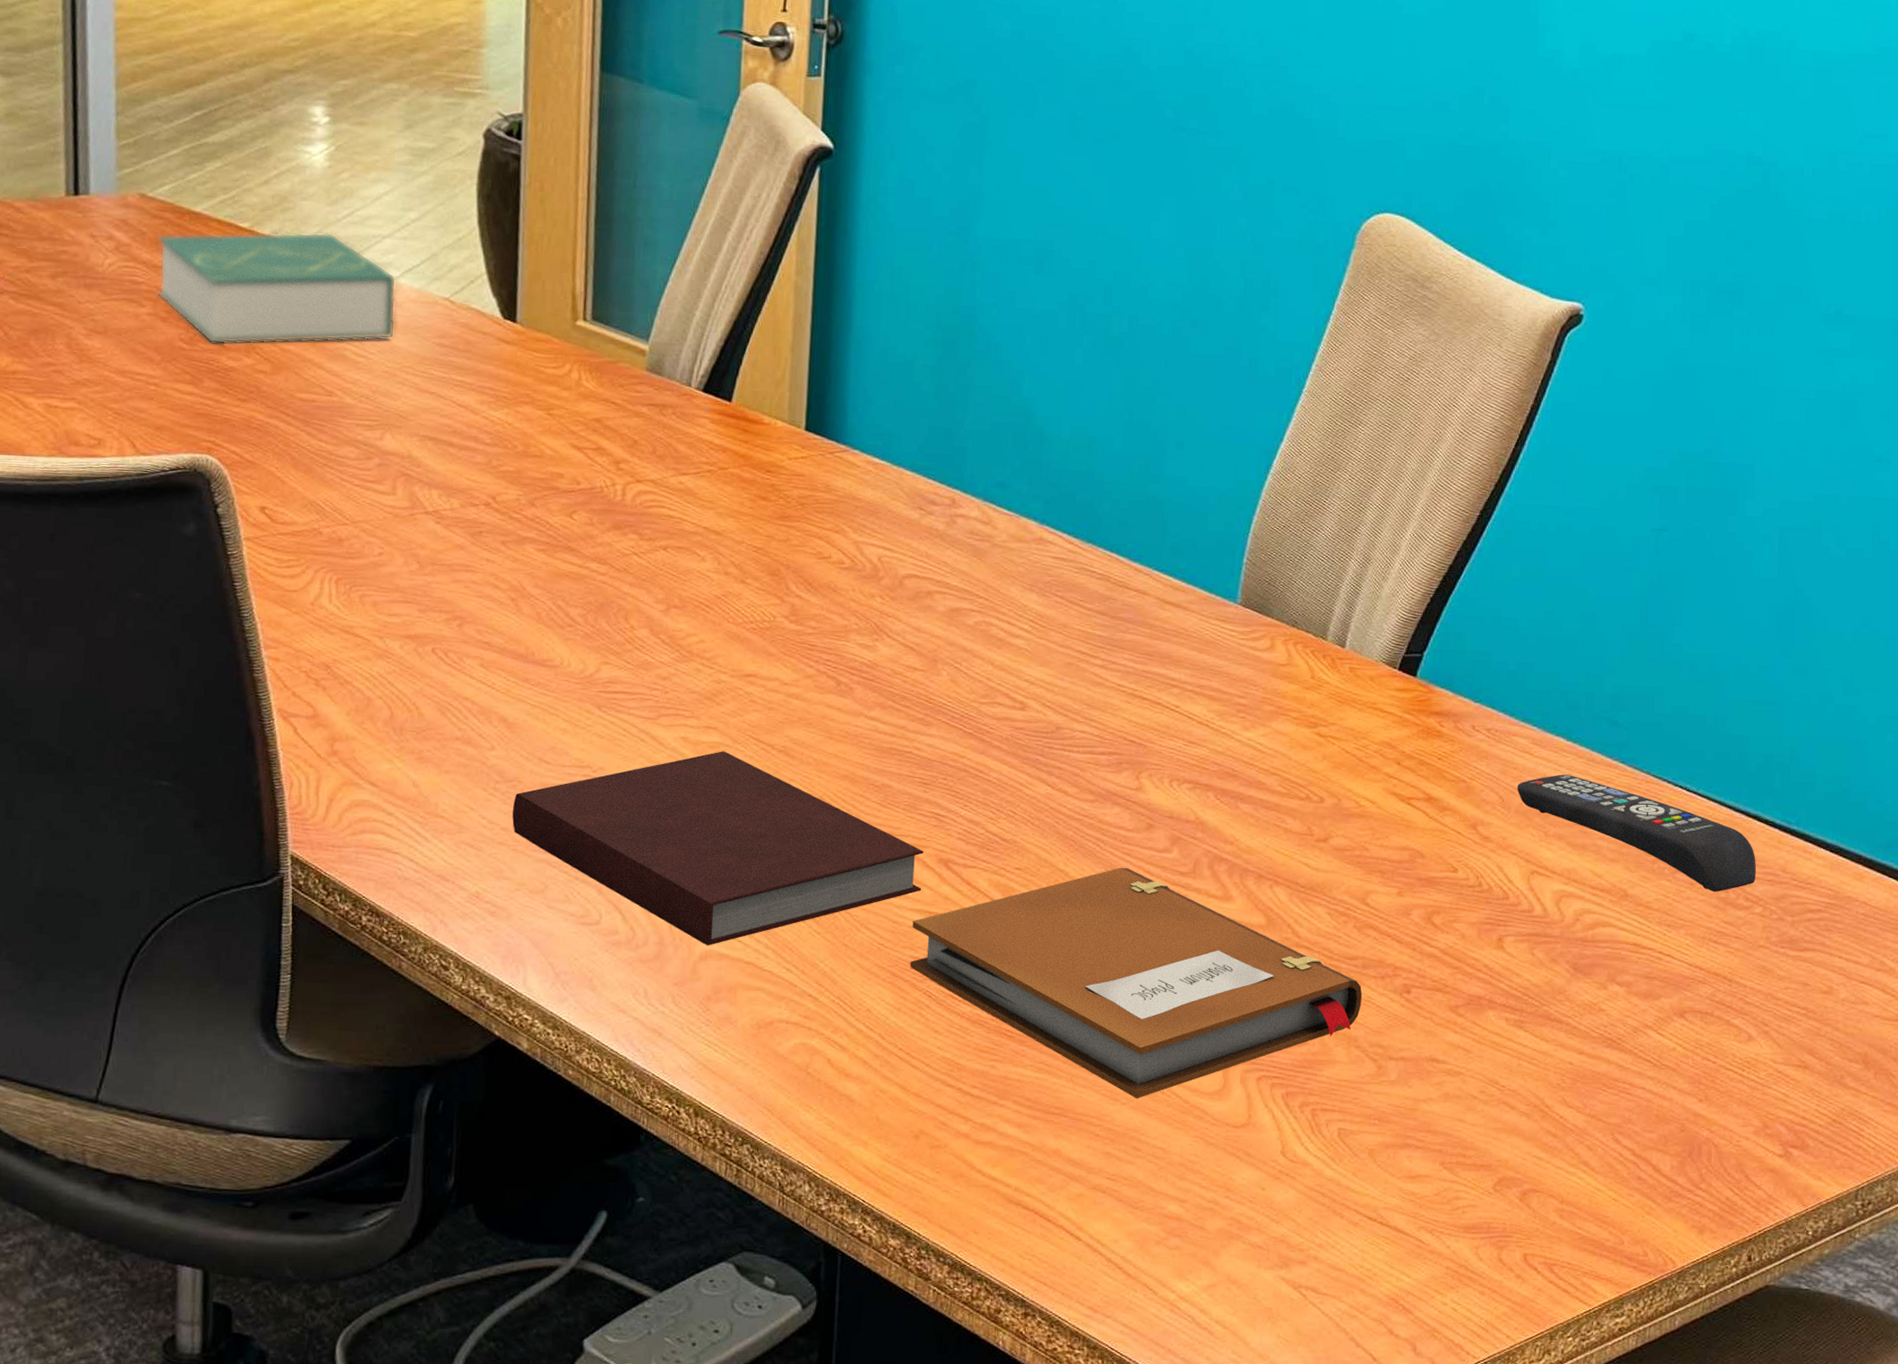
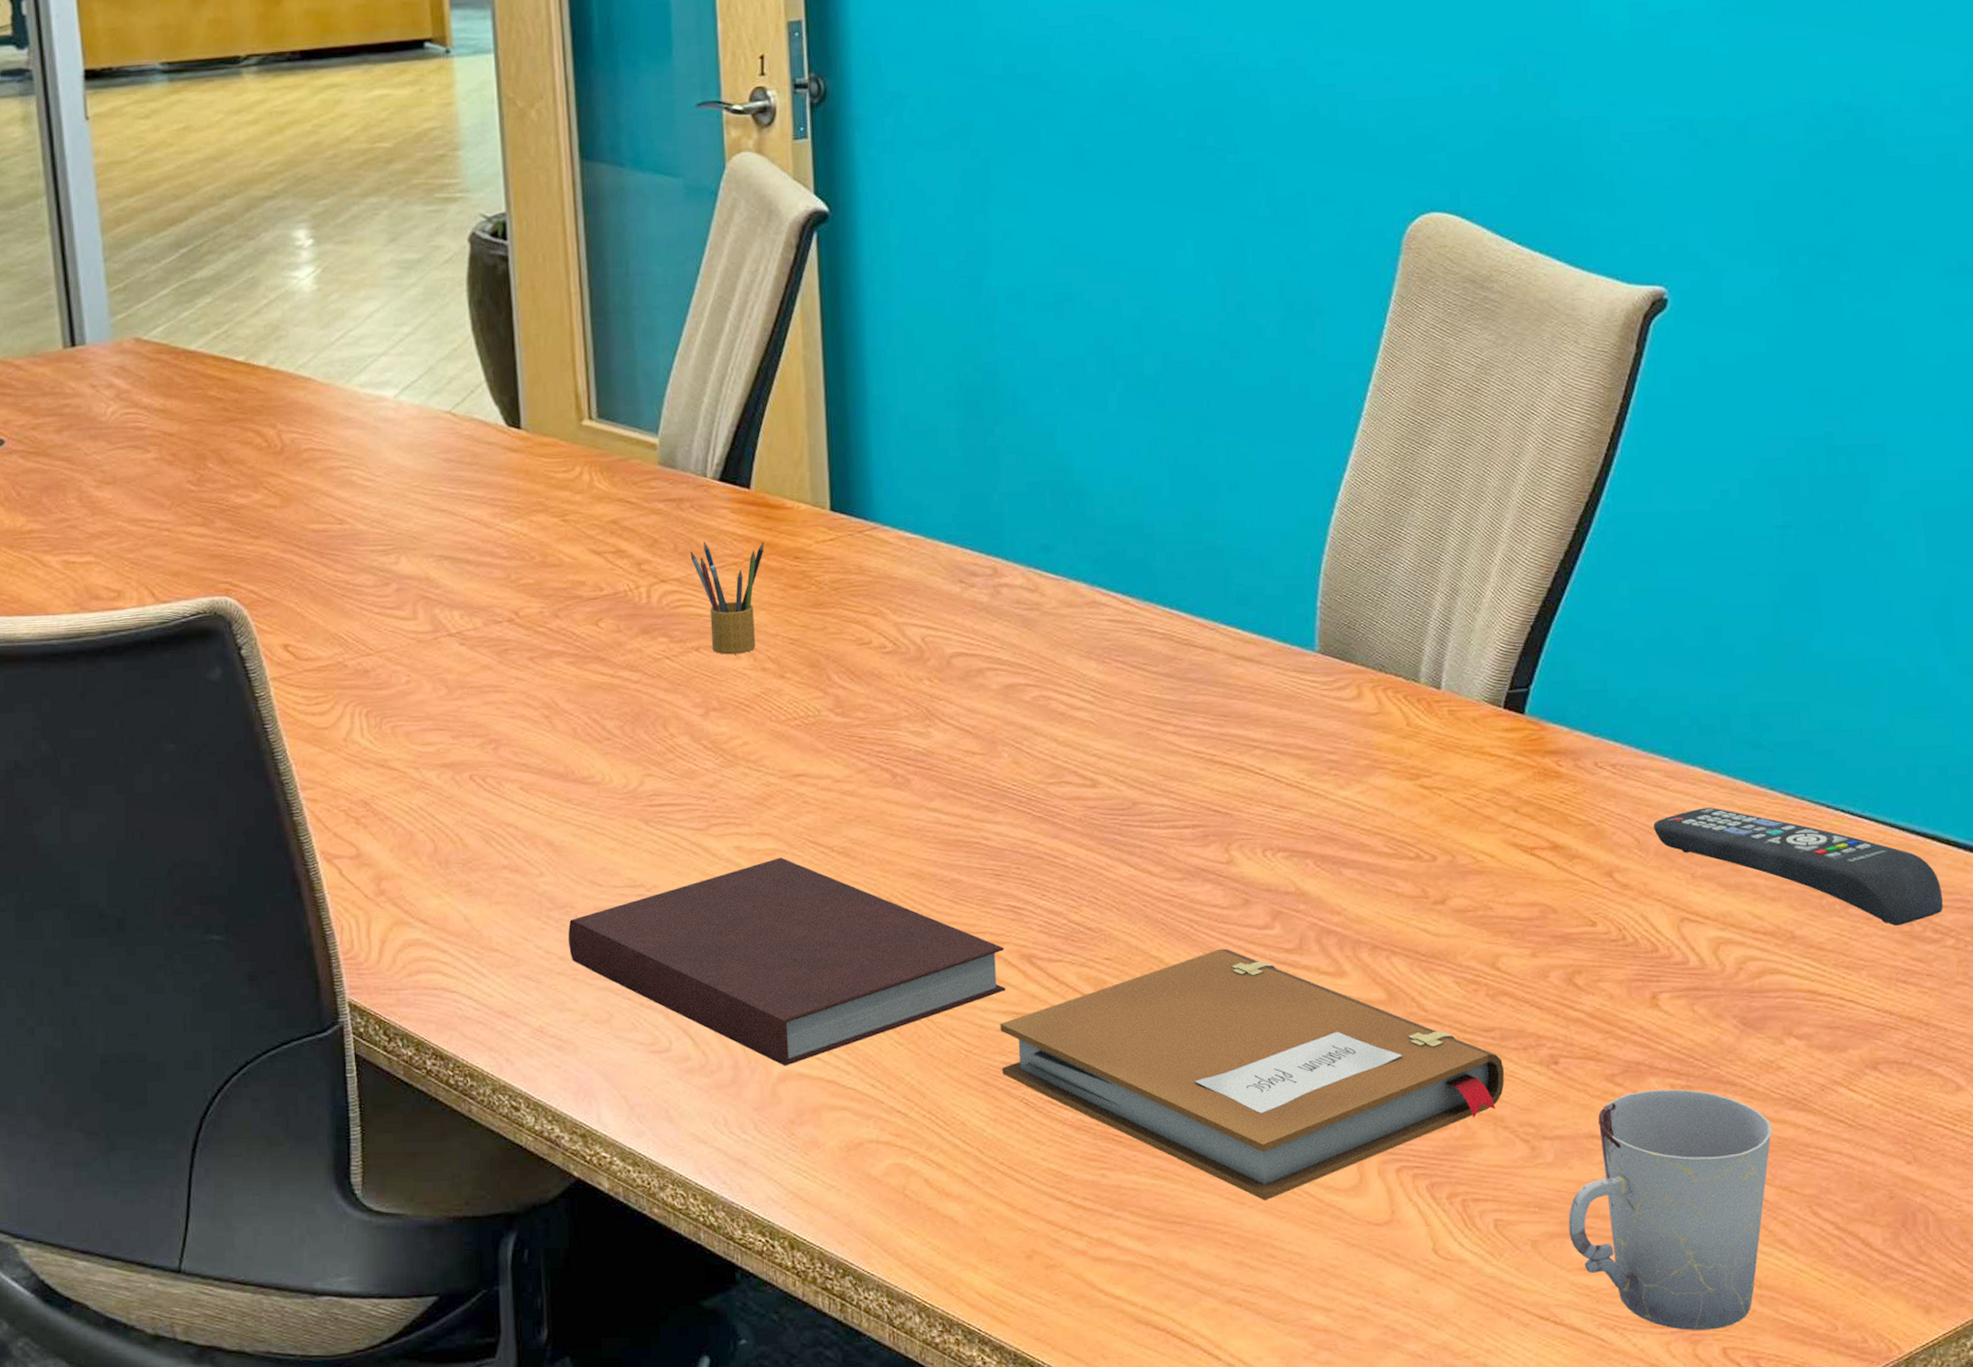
book: present [157,232,397,345] -> none [156,357,400,483]
pencil box: none [667,447,739,557] -> present [690,541,764,655]
cup: none [1402,1022,1588,1238] -> present [1568,1089,1772,1330]

